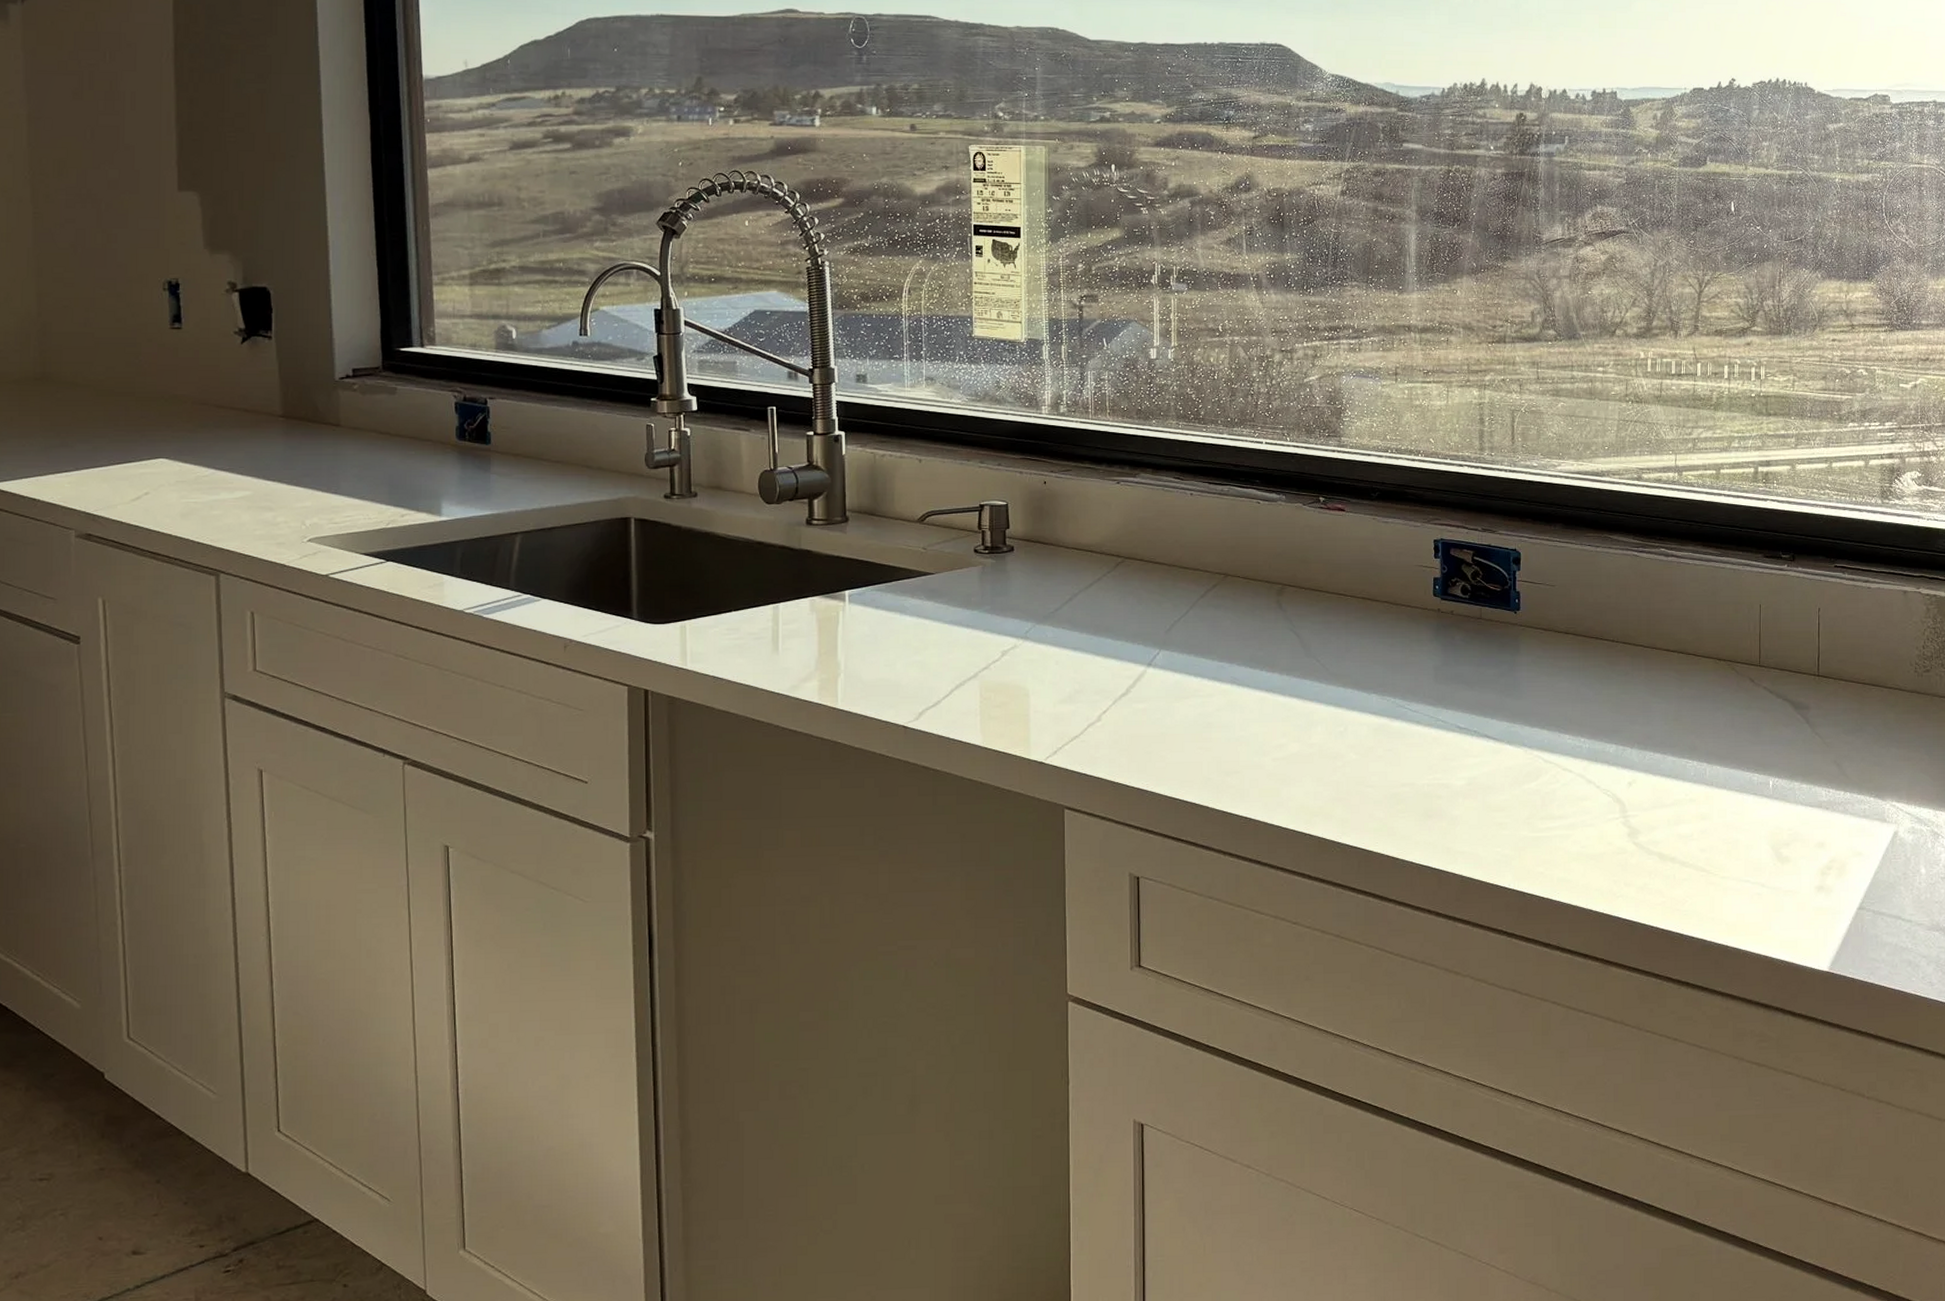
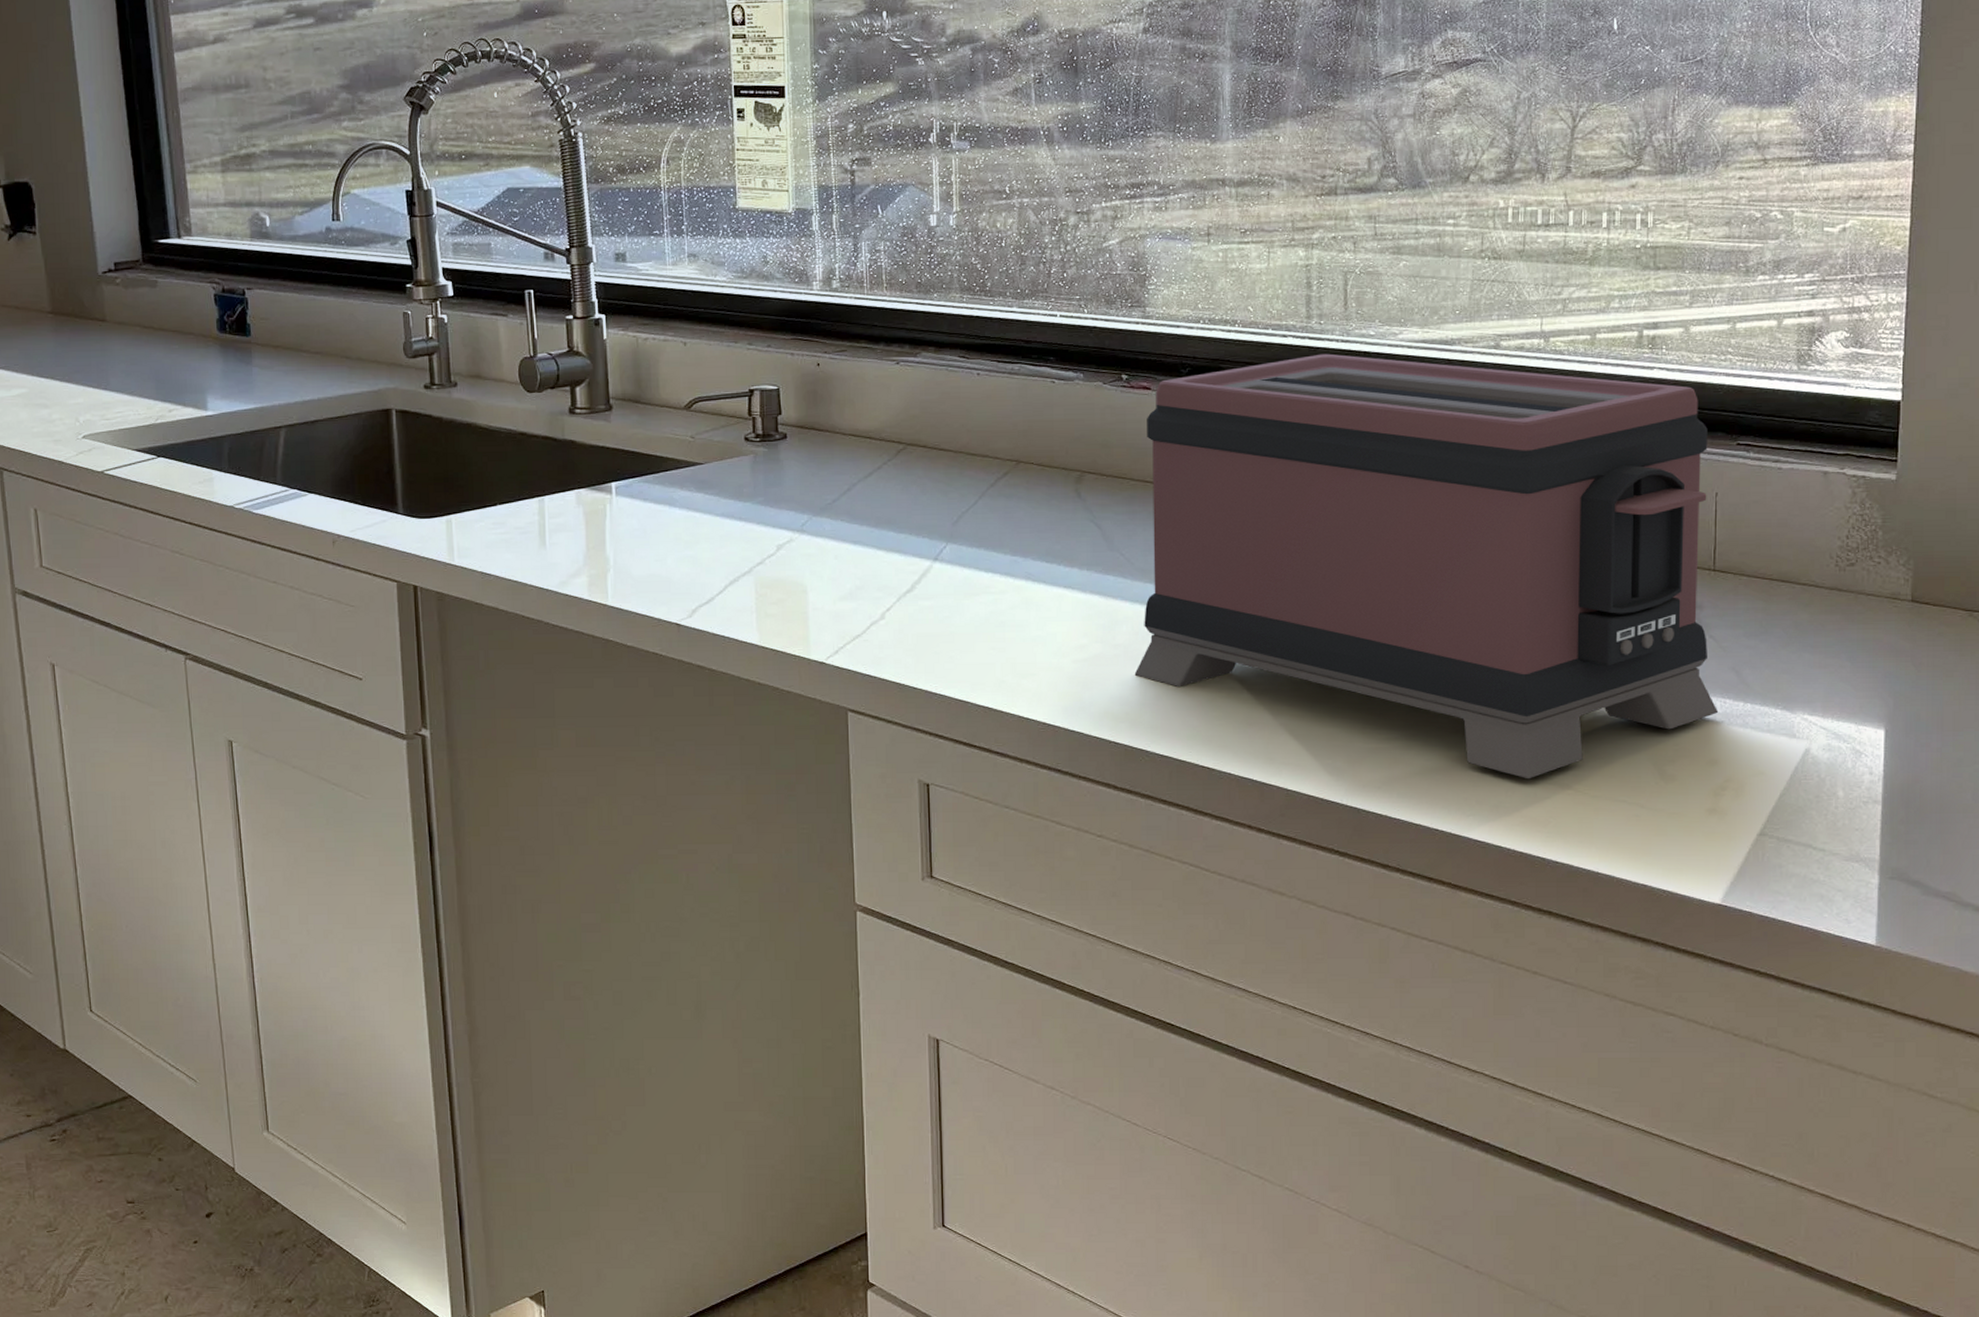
toaster: none [1328,482,1824,863] -> present [1134,353,1719,780]

